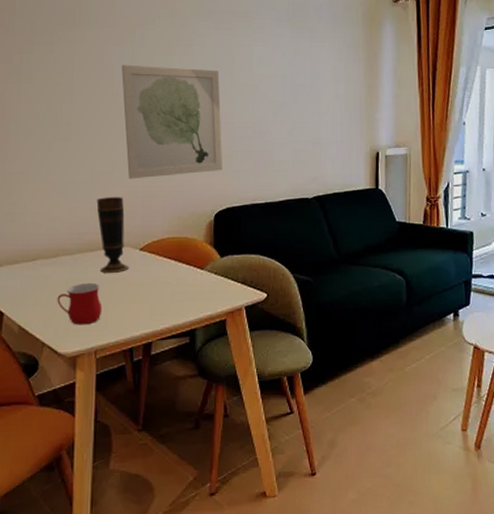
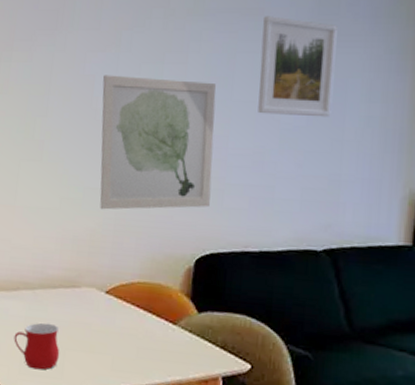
vase: present [96,197,129,273] -> none [60,228,93,316]
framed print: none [252,17,310,95] -> present [258,16,337,118]

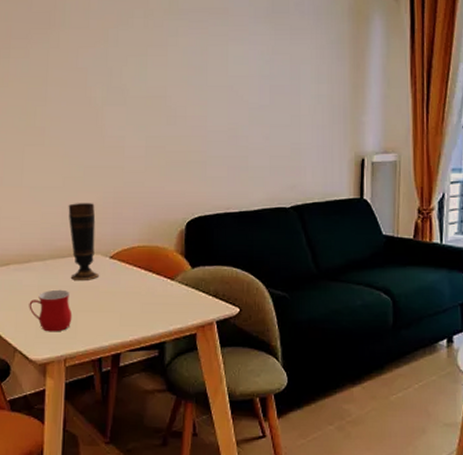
vase: none [60,228,93,316] -> present [68,203,99,280]
wall art: present [100,75,217,210] -> none [95,67,195,185]
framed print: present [258,16,337,118] -> none [228,14,289,97]

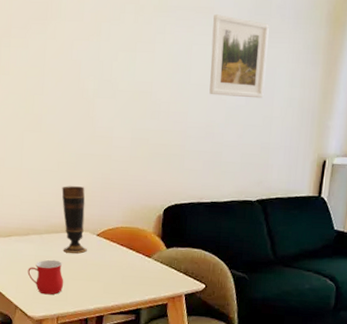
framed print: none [228,14,289,97] -> present [209,14,269,99]

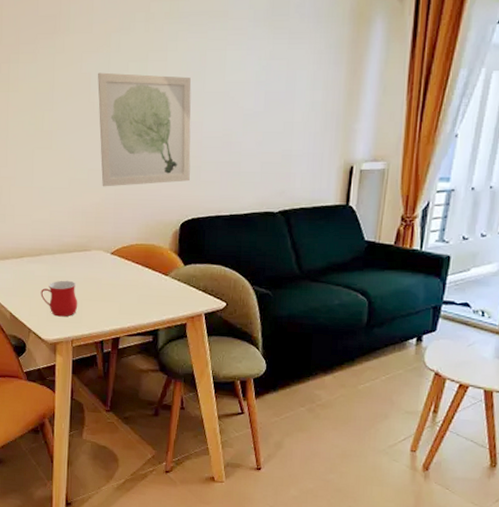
vase: present [61,186,87,254] -> none [74,203,101,273]
wall art: none [87,60,178,171] -> present [98,72,192,187]
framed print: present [209,14,269,99] -> none [225,17,288,104]

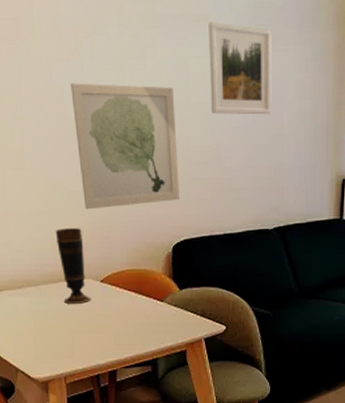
mug: present [41,280,78,317] -> none [26,313,69,353]
vase: none [74,203,101,273] -> present [55,228,91,304]
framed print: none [225,17,288,104] -> present [209,22,272,115]

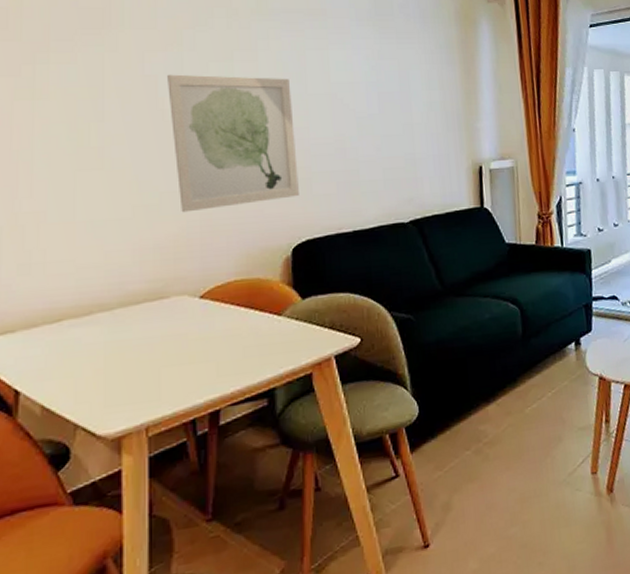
vase: present [55,228,91,304] -> none [141,235,186,330]
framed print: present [209,22,272,115] -> none [327,16,399,105]

